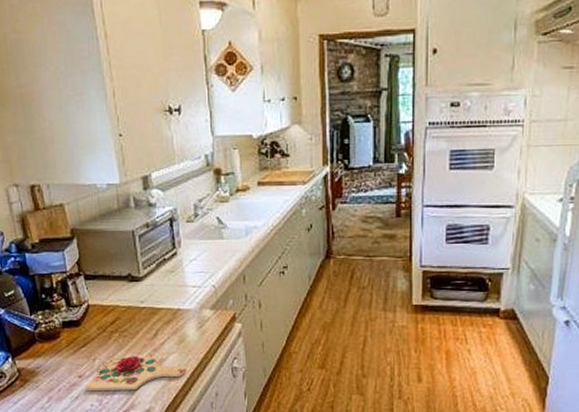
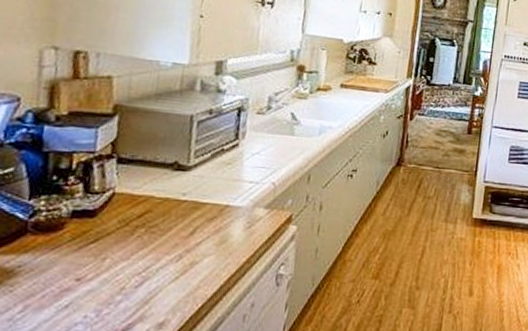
cutting board: present [86,355,185,392] -> none [83,254,221,299]

